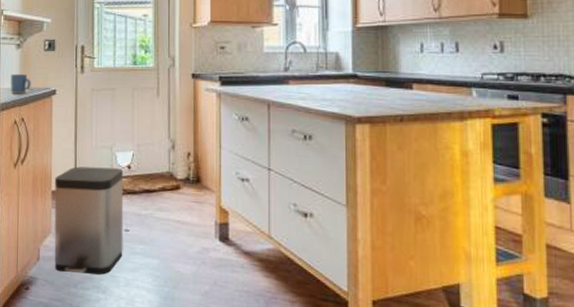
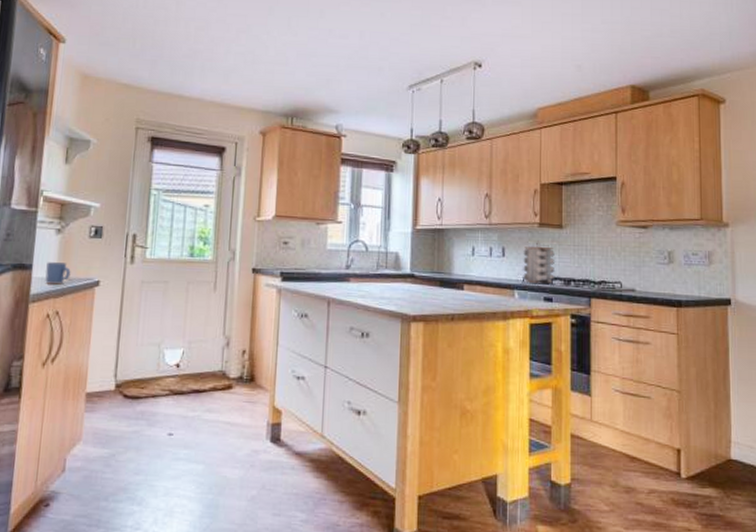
pedal bin: present [54,166,124,275] -> none [82,365,171,485]
spice rack: none [481,33,520,81] -> present [523,241,554,285]

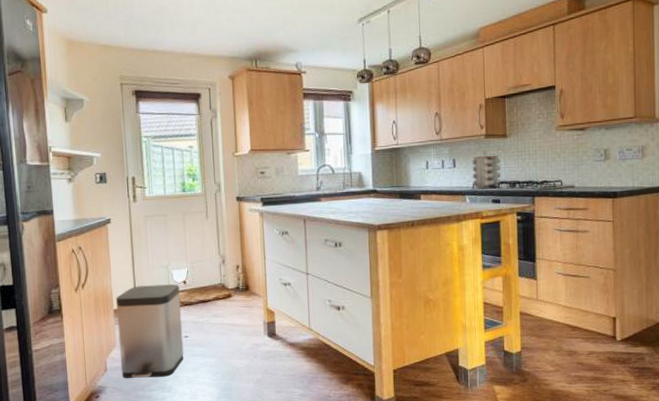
mug: present [45,262,71,285] -> none [65,206,86,225]
pedal bin: none [82,365,171,485] -> present [116,284,184,378]

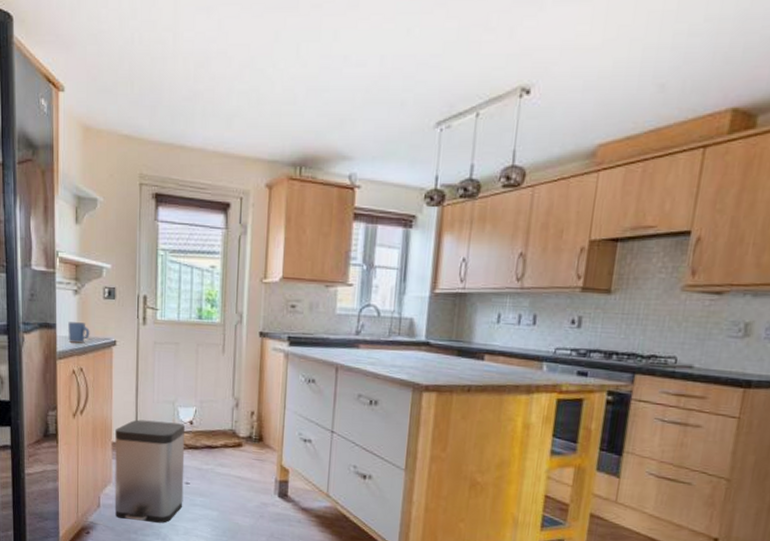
mug: none [65,206,86,225] -> present [68,322,90,343]
spice rack: present [472,150,501,189] -> none [555,307,597,358]

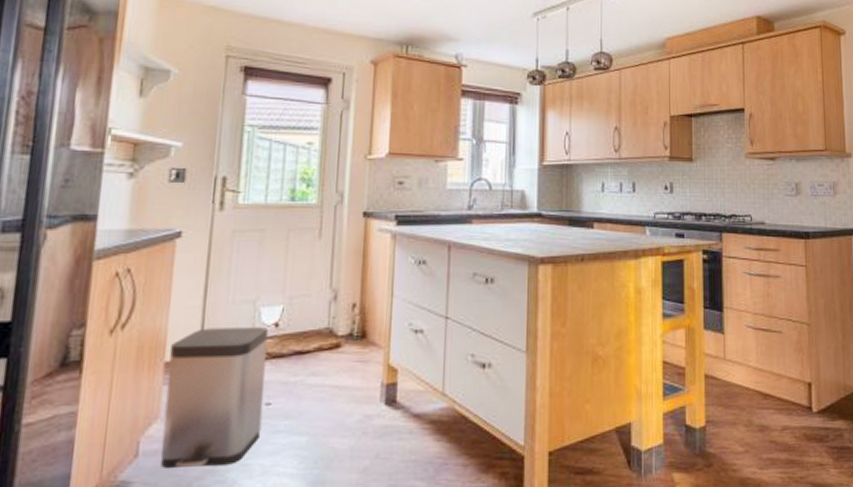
mug: present [68,322,90,343] -> none [113,211,146,237]

